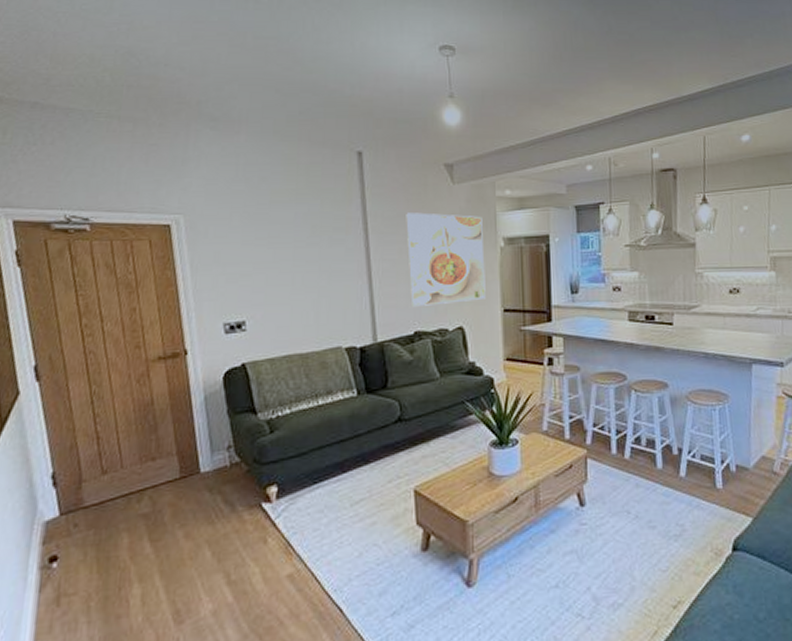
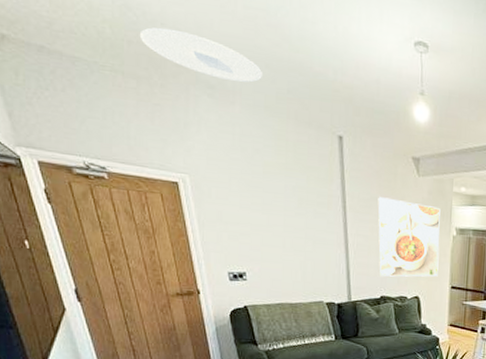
ceiling light: none [140,68,273,110] -> present [139,27,263,83]

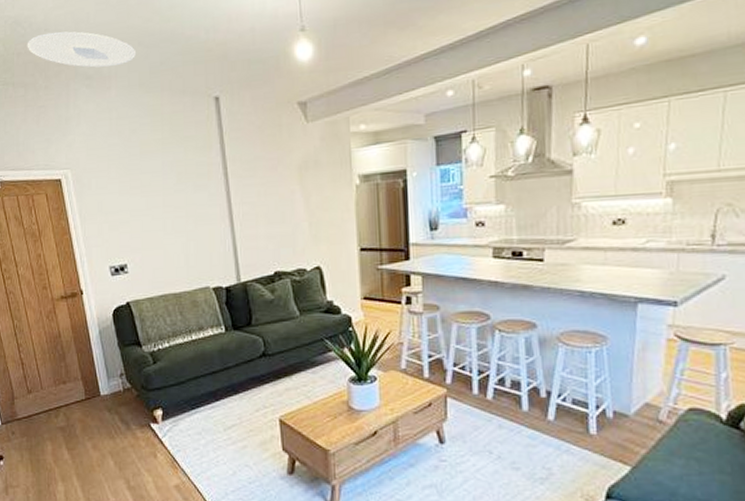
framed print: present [377,197,441,277] -> none [262,154,342,247]

